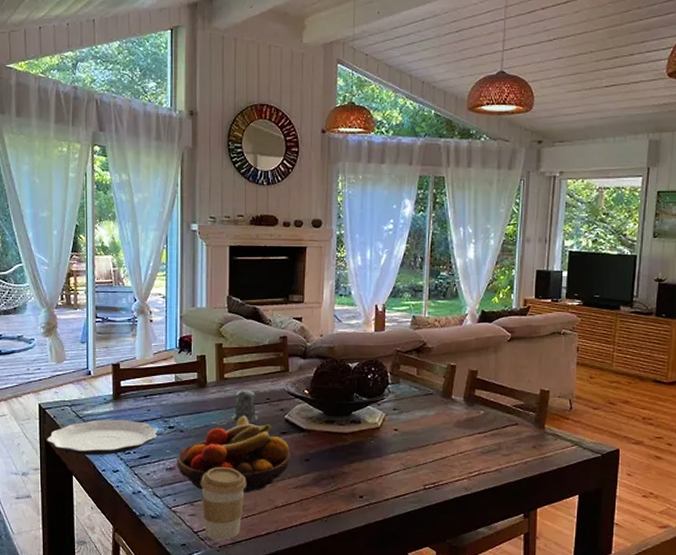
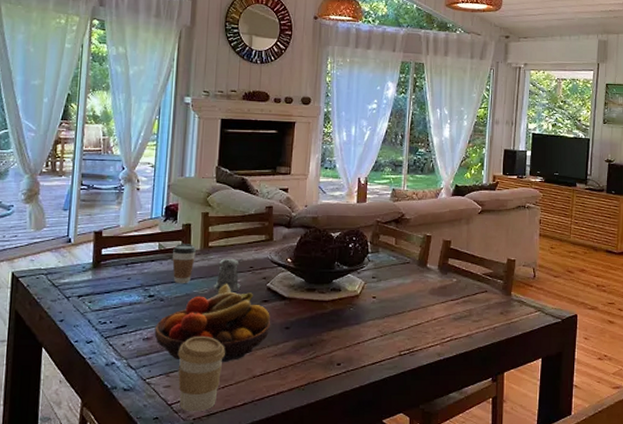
plate: present [47,419,158,456] -> none [17,288,137,326]
coffee cup: none [188,375,213,416] -> present [172,244,197,284]

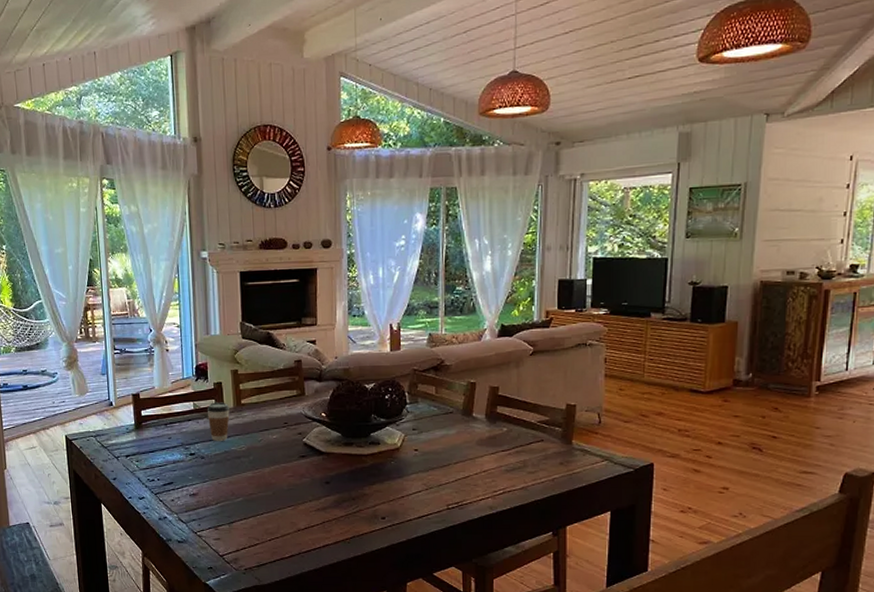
fruit bowl: present [154,284,271,363] -> none [199,440,311,517]
coffee cup: present [177,337,225,412] -> none [223,492,268,563]
pepper shaker: present [213,258,244,292] -> none [250,414,277,449]

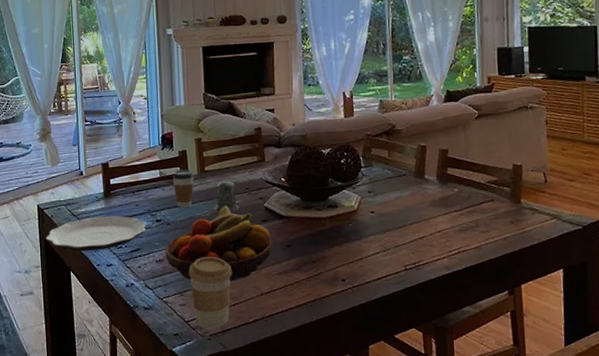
plate: none [75,448,180,484] -> present [46,215,147,252]
fruit bowl: none [199,440,311,517] -> present [165,206,273,282]
coffee cup: none [223,492,268,563] -> present [188,257,232,329]
pepper shaker: none [250,414,277,449] -> present [214,180,240,214]

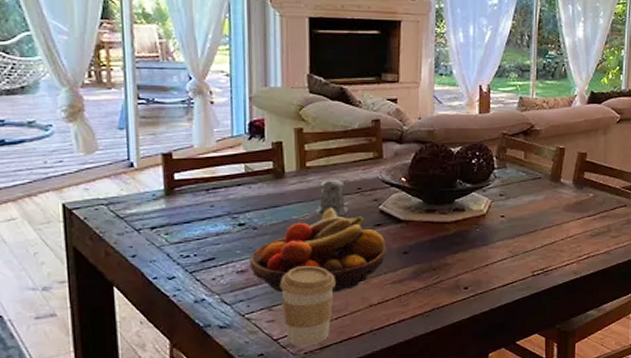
plate: present [46,215,147,252] -> none [76,218,225,262]
coffee cup: present [172,169,195,208] -> none [262,164,292,210]

